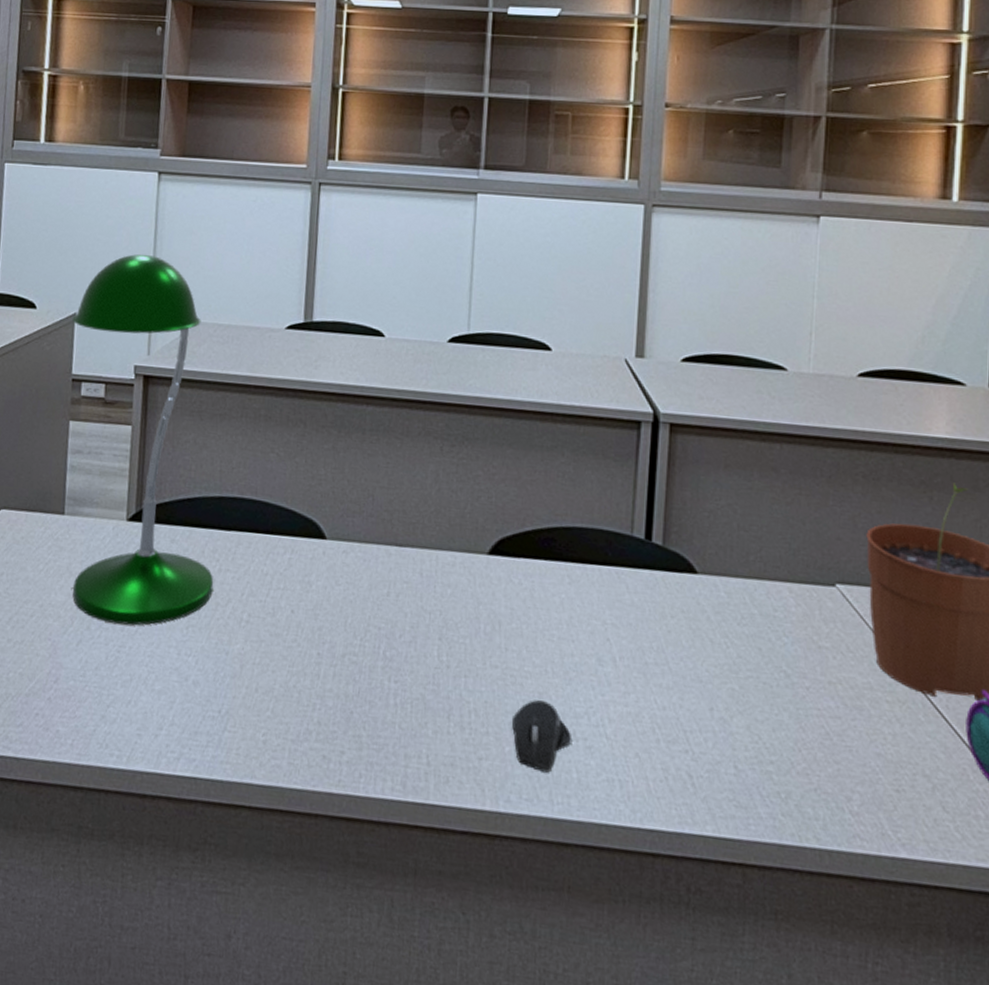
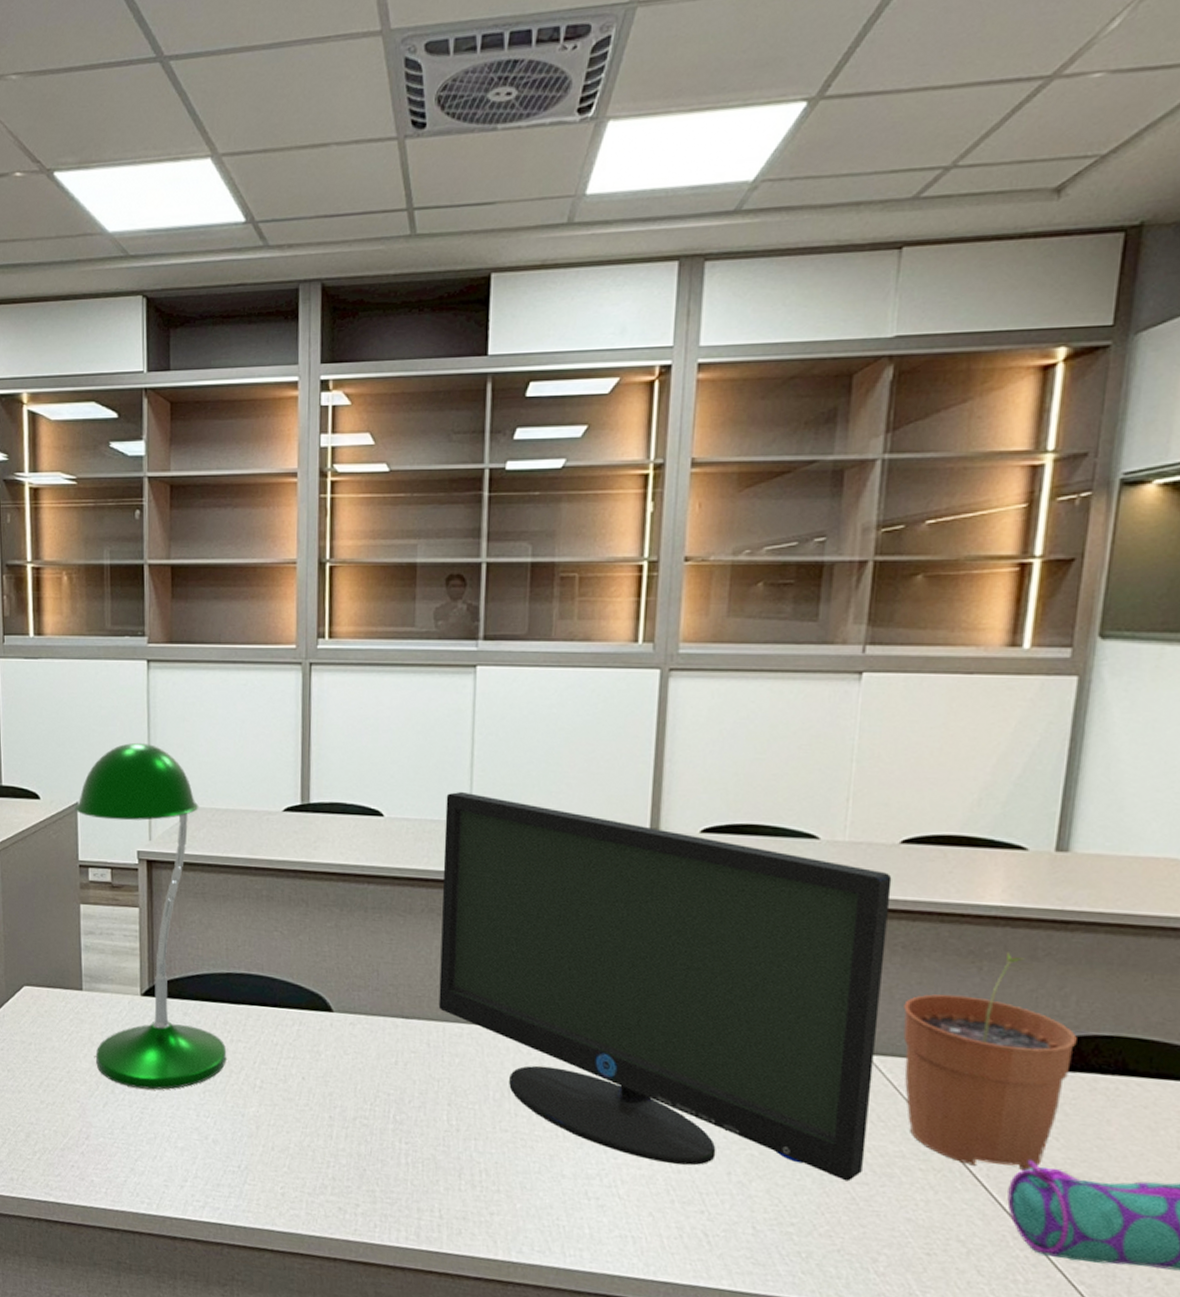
monitor: none [432,314,852,716] -> present [438,791,892,1182]
computer mouse: present [512,700,572,773] -> none [523,1161,584,1228]

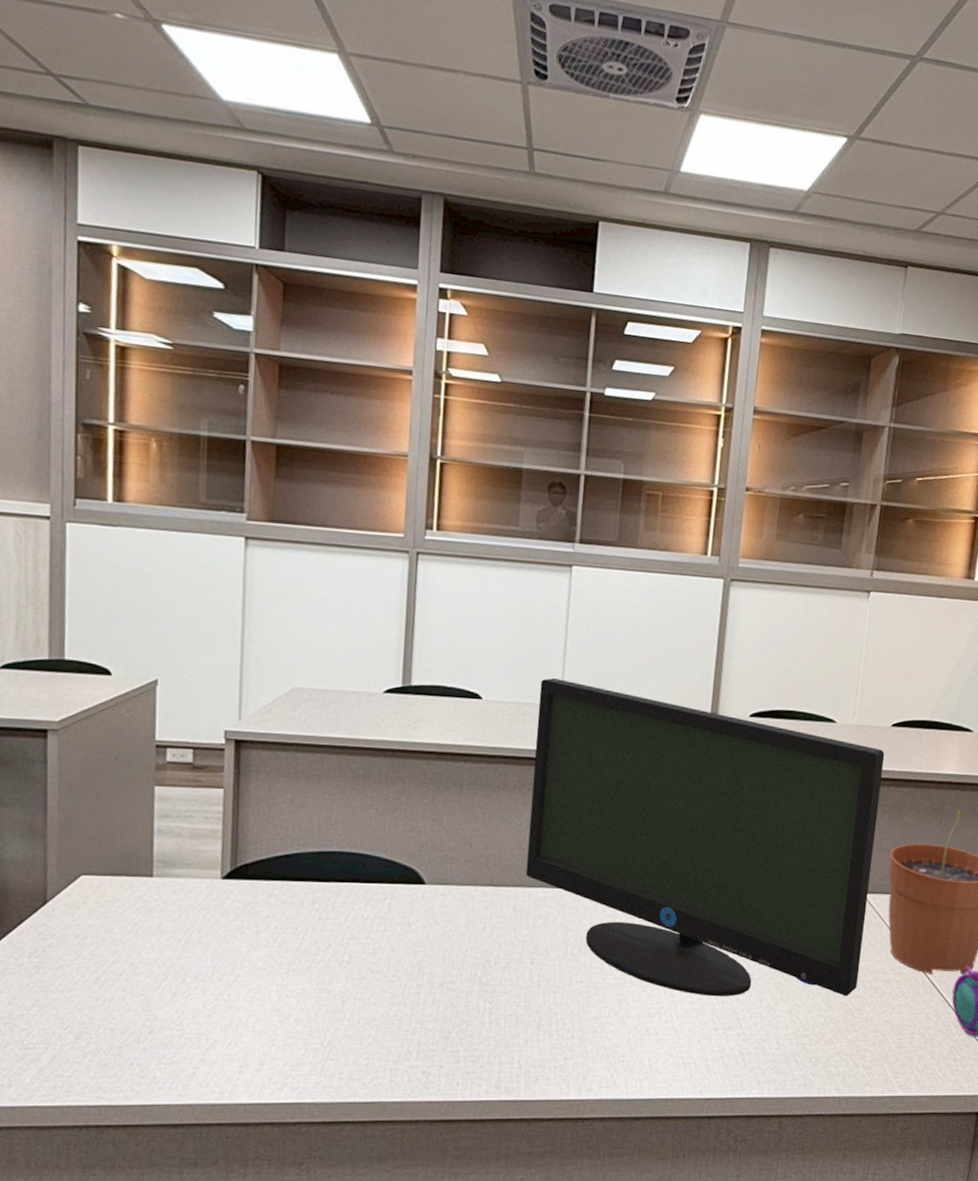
desk lamp: present [75,742,227,1090] -> none [153,620,314,975]

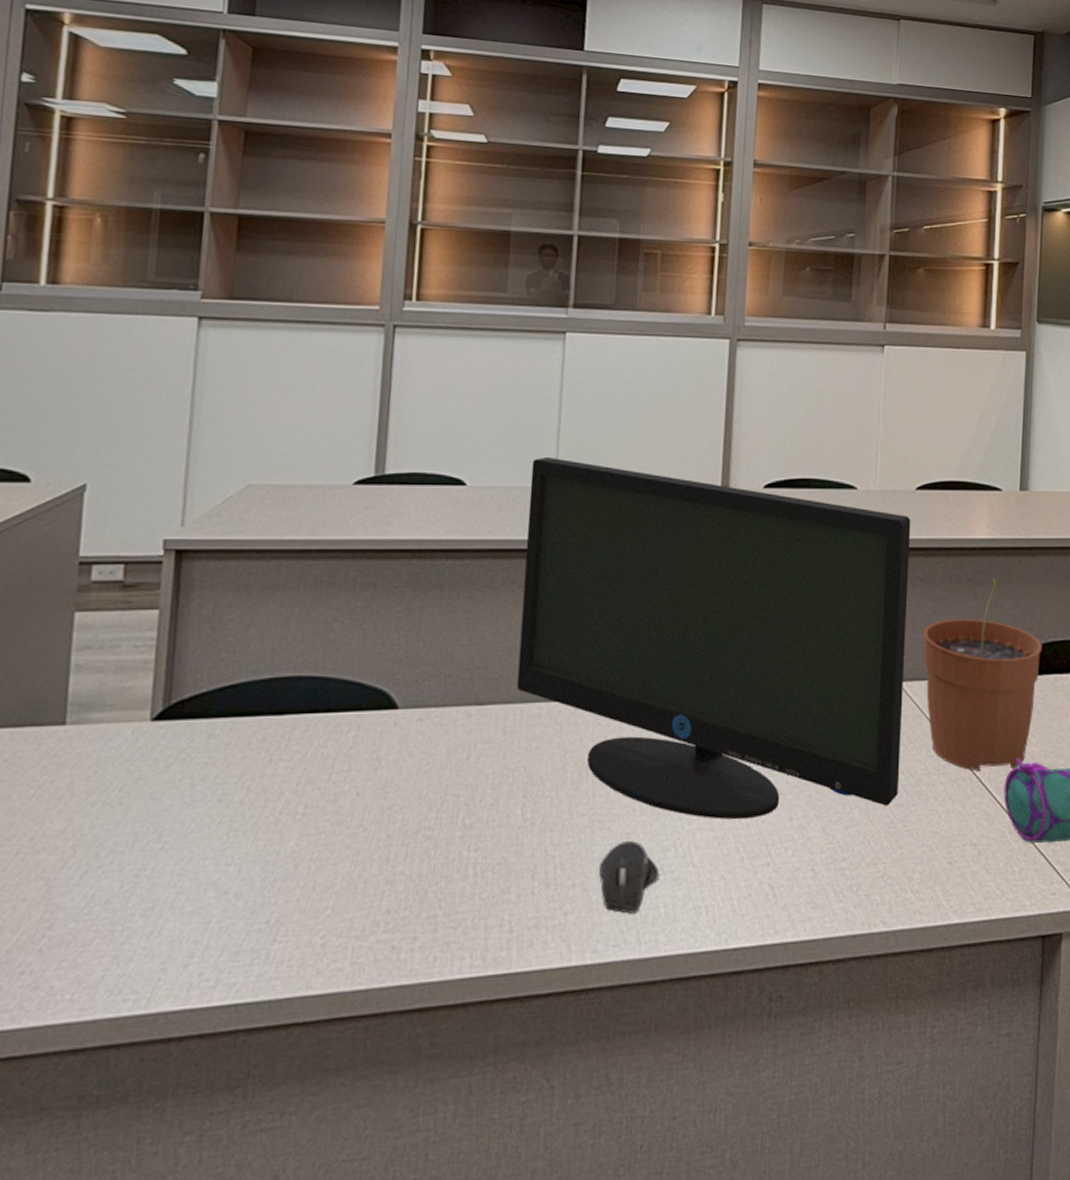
computer mouse: none [594,1006,646,1064] -> present [599,841,660,914]

